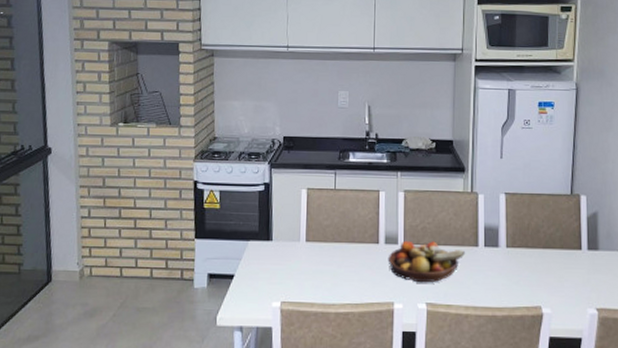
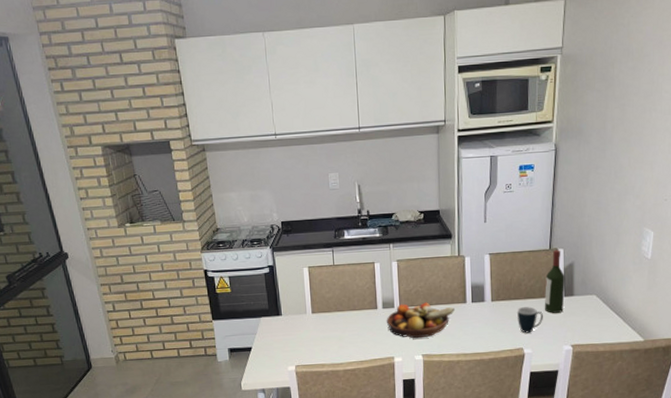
mug: none [535,258,564,289] -> present [517,307,543,333]
wine bottle: none [565,196,589,268] -> present [544,250,565,313]

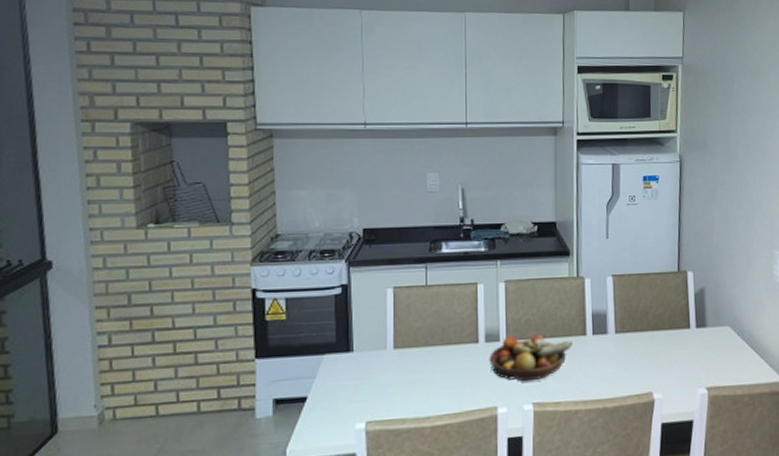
mug: present [517,307,543,333] -> none [645,340,674,374]
wine bottle: present [544,250,565,313] -> none [674,272,697,348]

